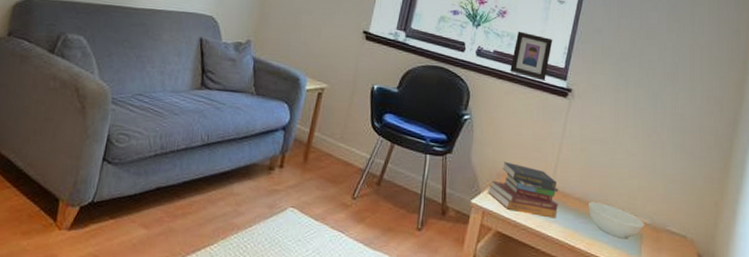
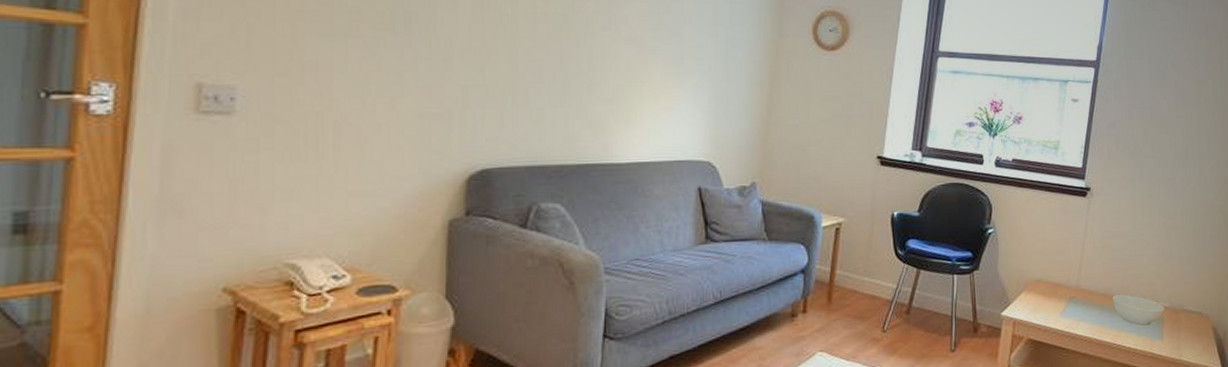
books: present [488,161,558,219] -> none [1017,269,1085,318]
picture frame: present [510,31,553,81] -> none [1030,135,1070,183]

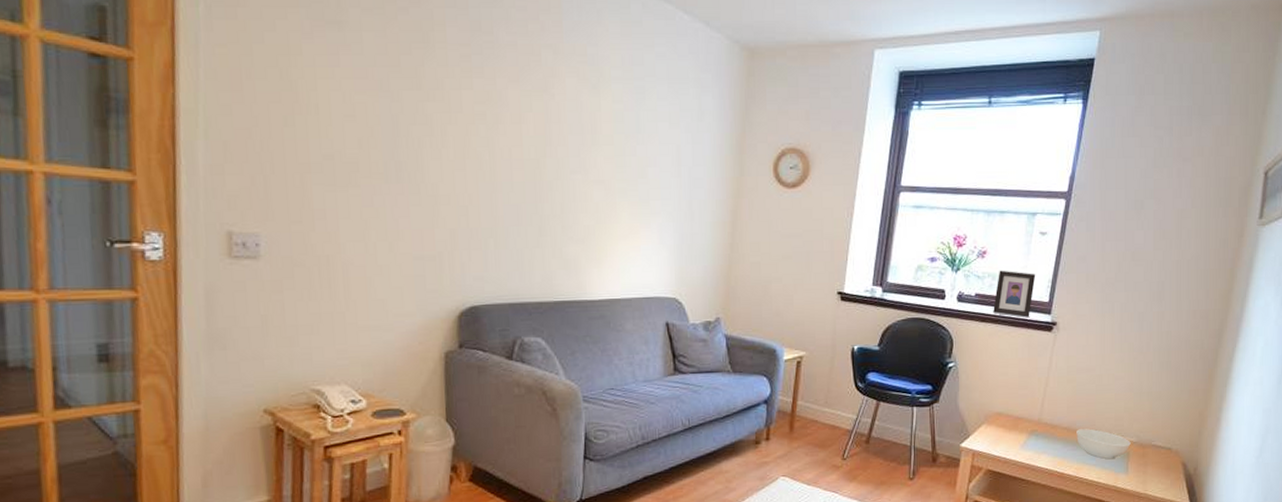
picture frame: none [1030,135,1070,183] -> present [993,270,1036,318]

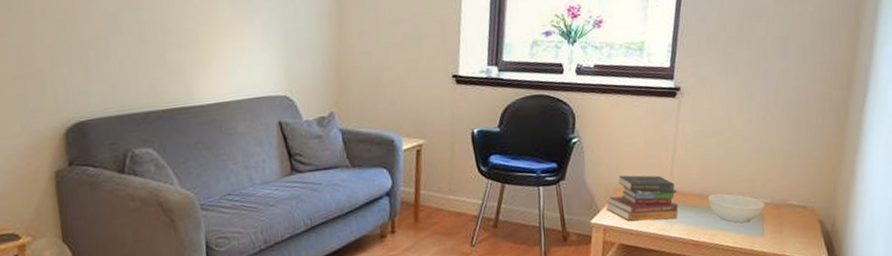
books: none [977,402,1046,450] -> present [606,175,679,221]
picture frame: present [993,270,1036,318] -> none [613,38,655,86]

